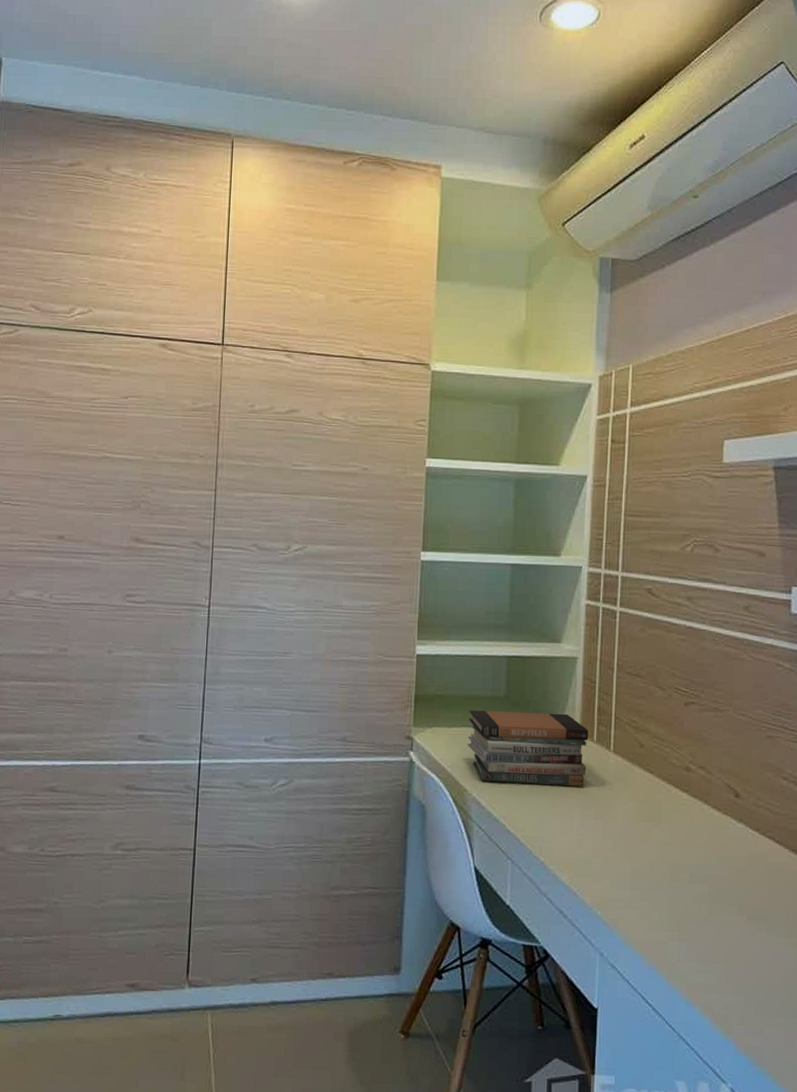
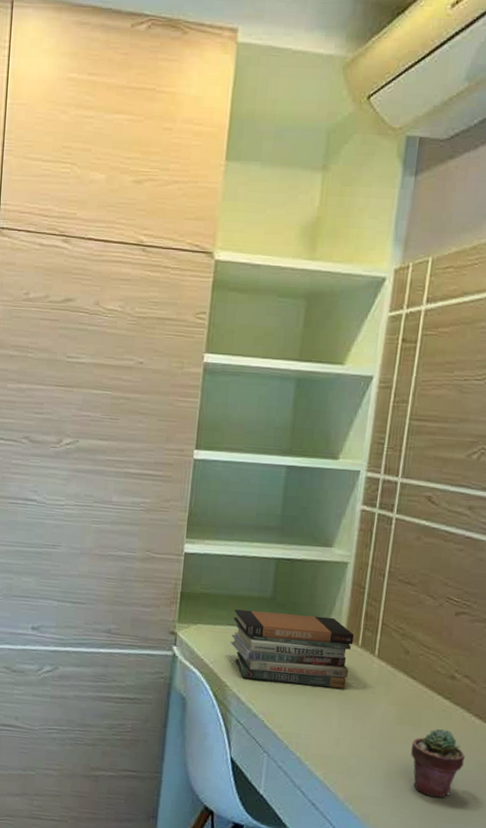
potted succulent: none [654,824,708,897] -> present [411,729,466,799]

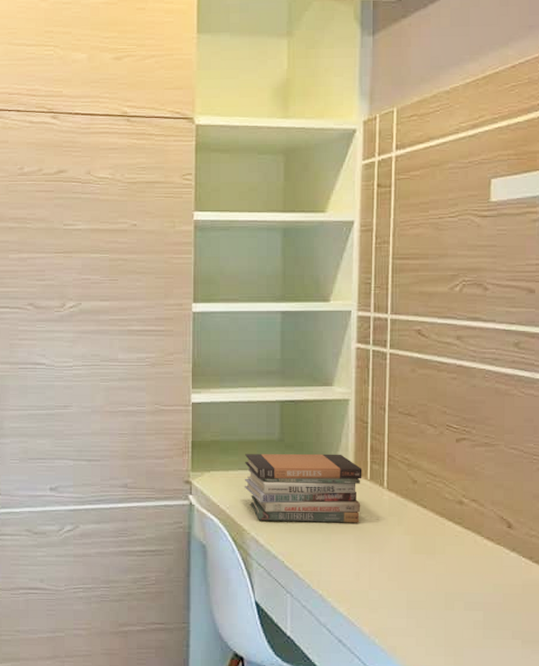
potted succulent: present [411,729,466,799] -> none [429,555,482,624]

